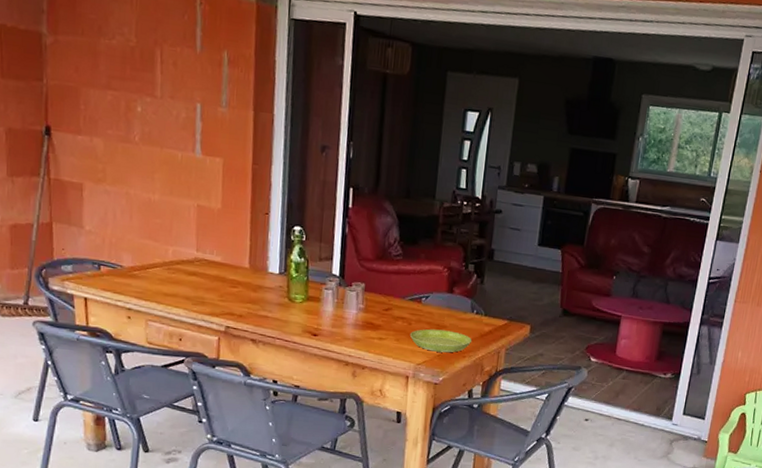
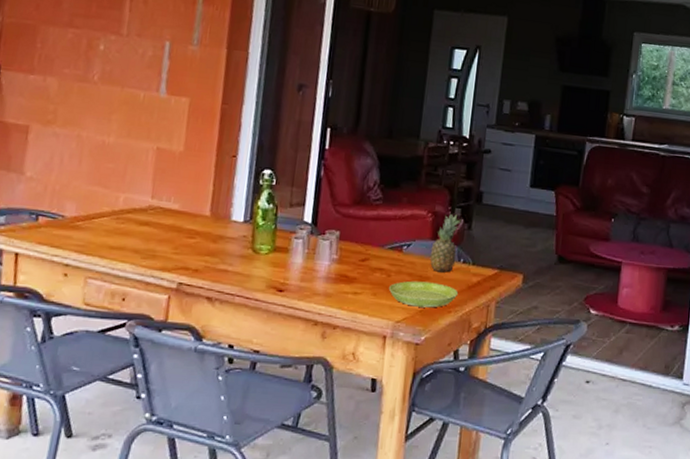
fruit: none [446,270,475,322] -> present [429,214,462,273]

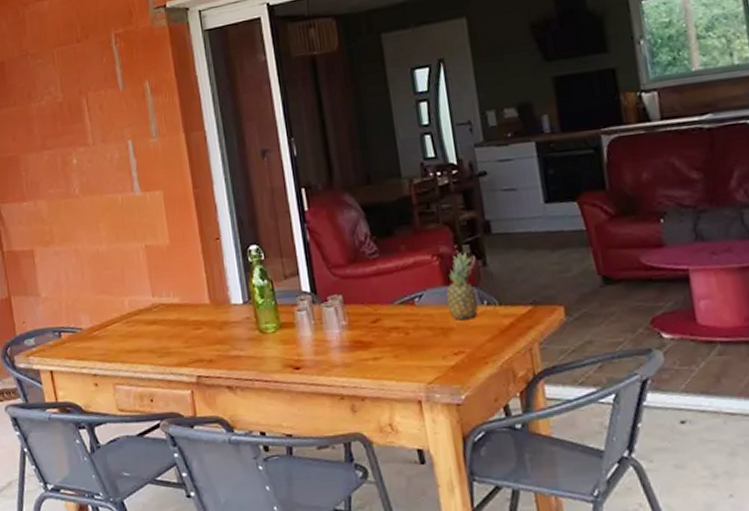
saucer: present [388,280,459,308] -> none [409,332,492,364]

